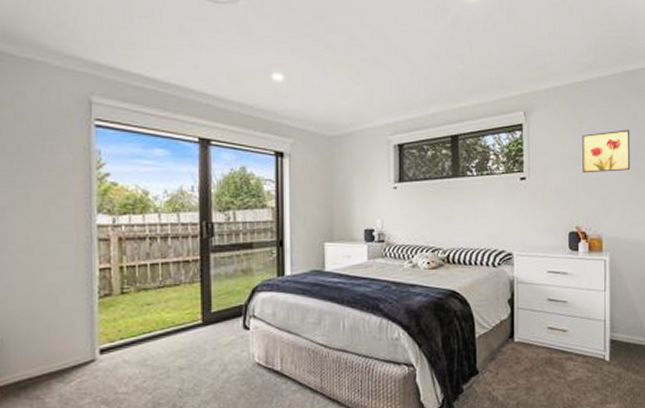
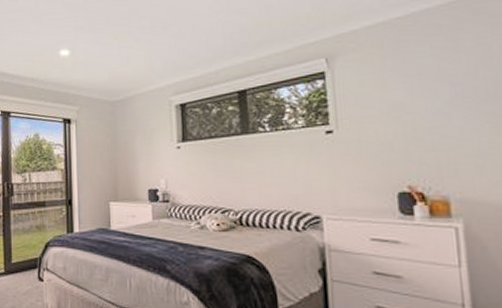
wall art: present [582,129,631,174] -> none [408,65,487,123]

